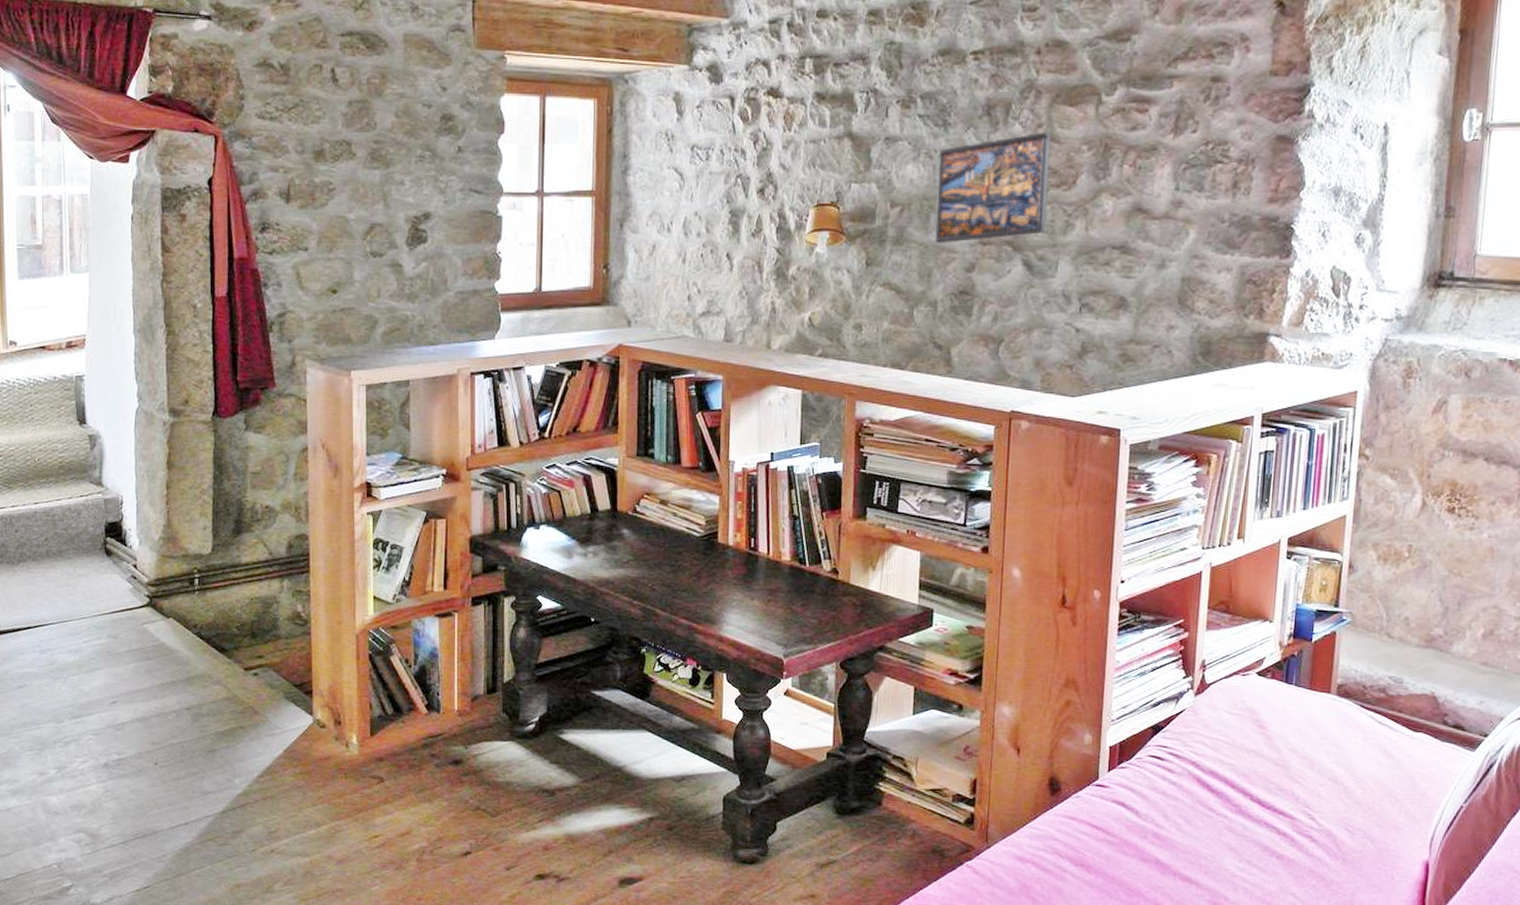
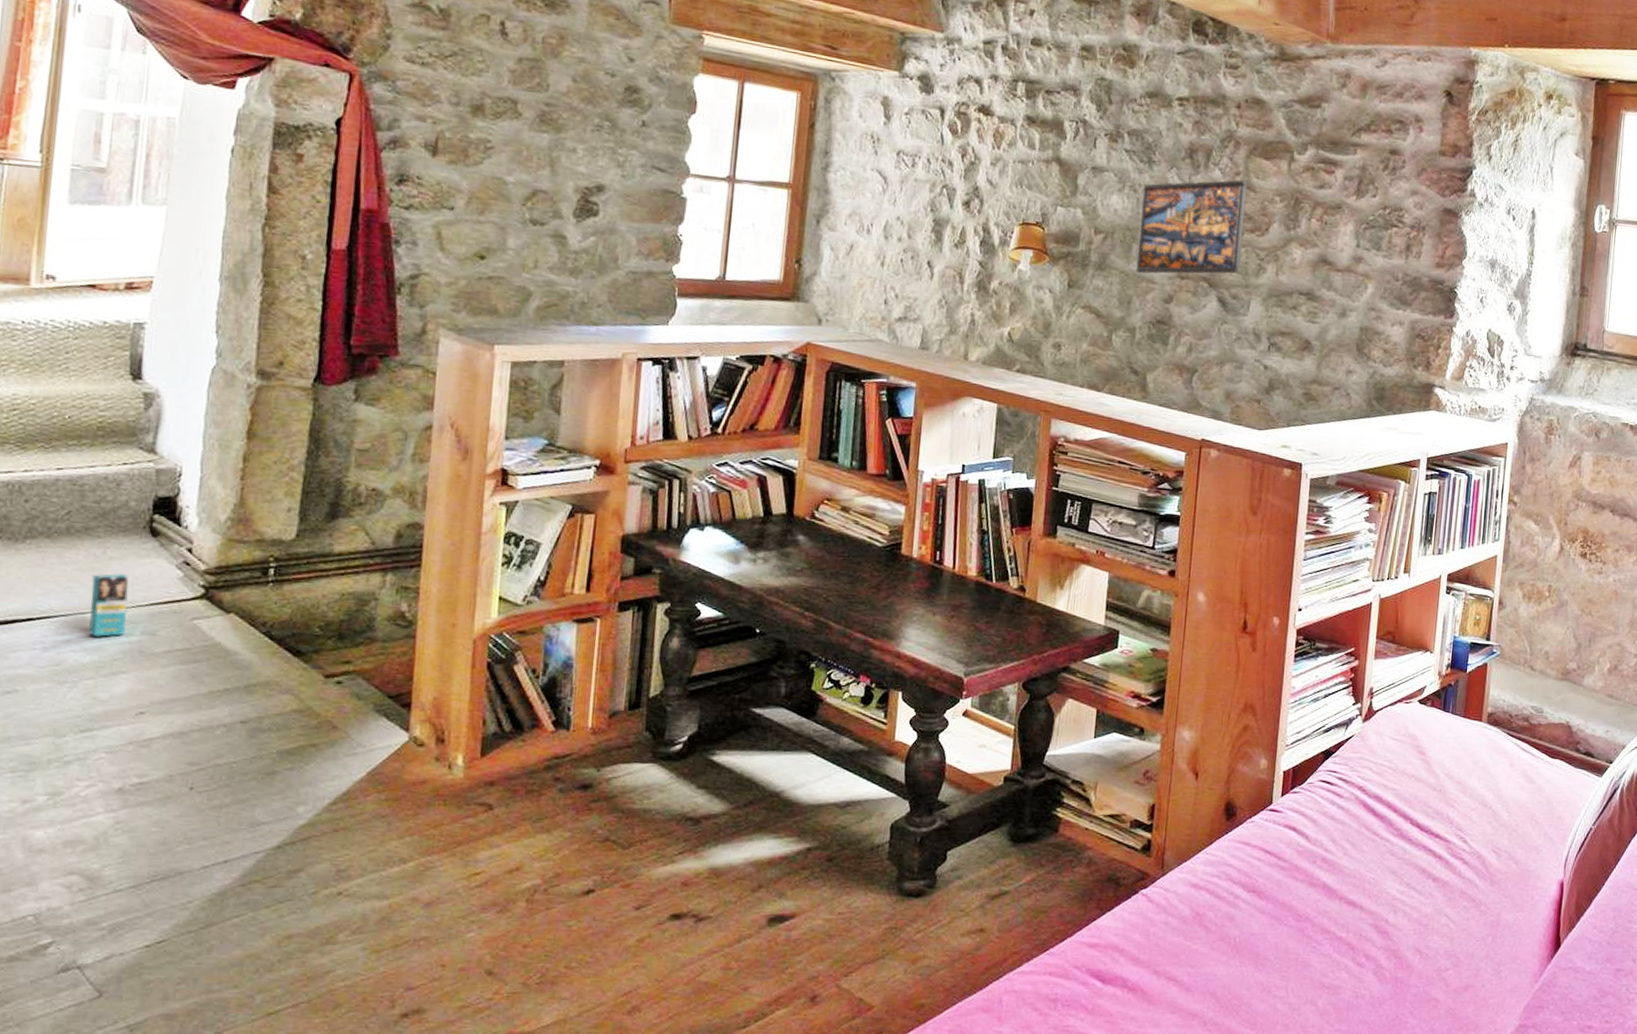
box: none [68,588,96,640] -> present [89,573,130,637]

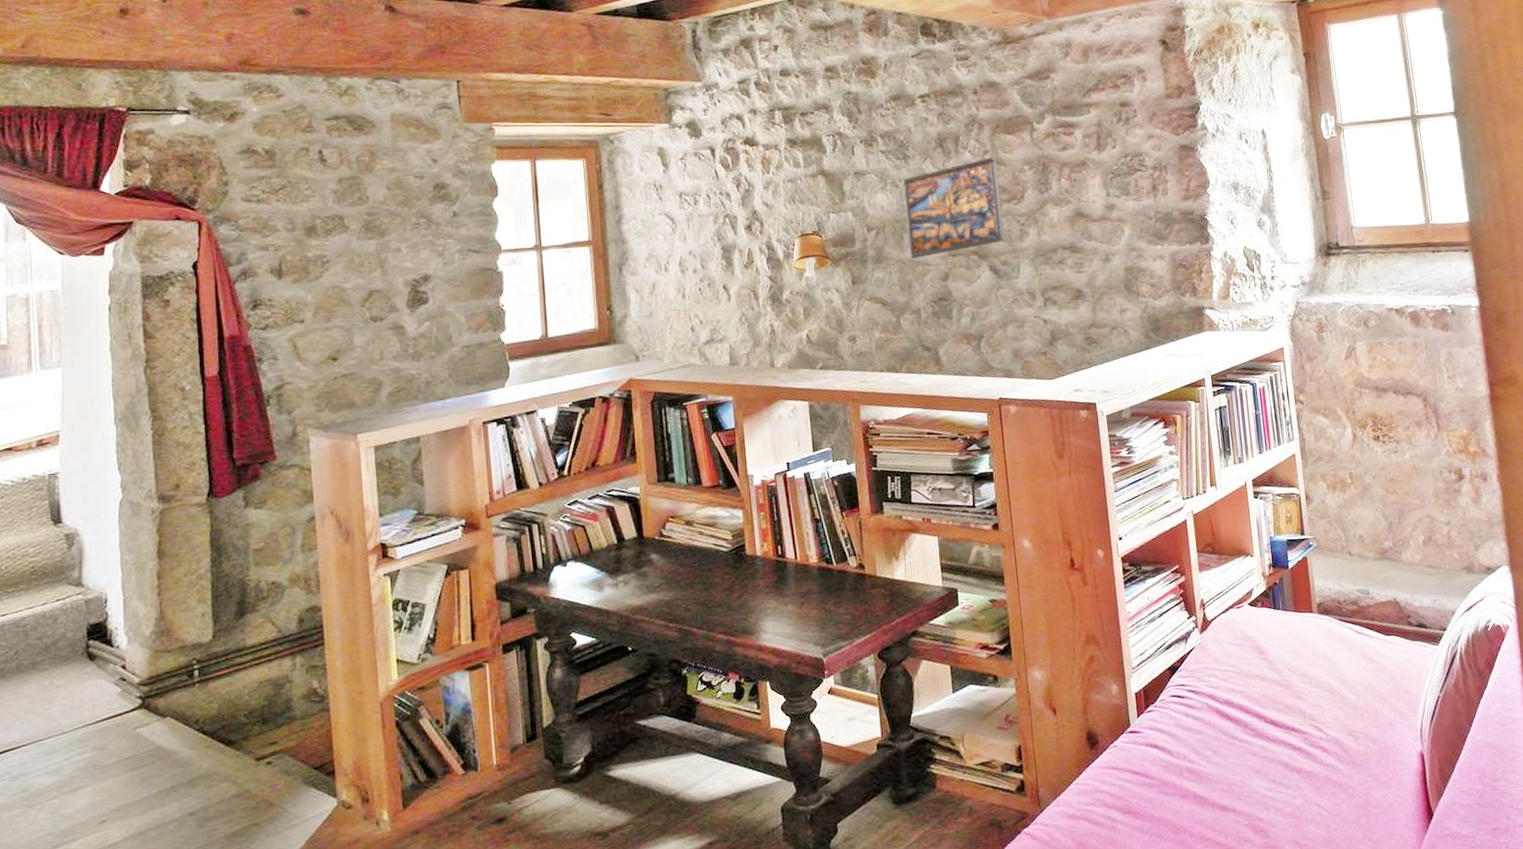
box: present [89,573,130,637] -> none [44,699,78,760]

